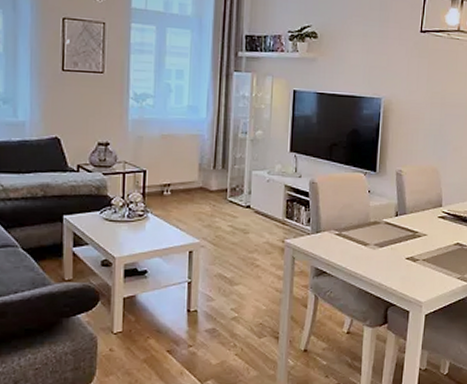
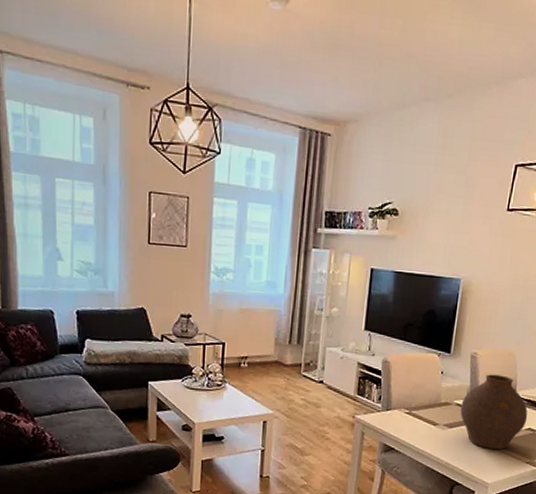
vase: none [389,191,455,266] -> present [460,374,528,449]

